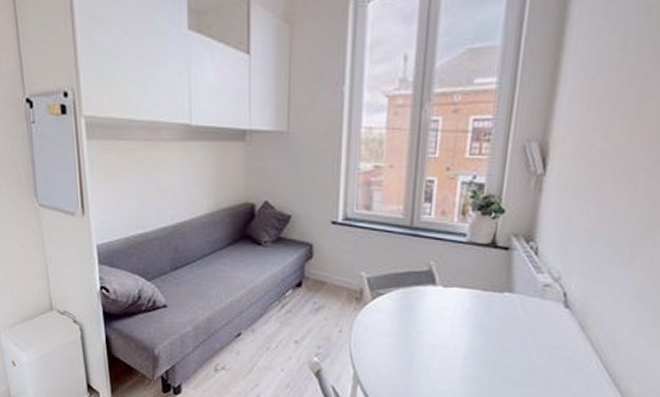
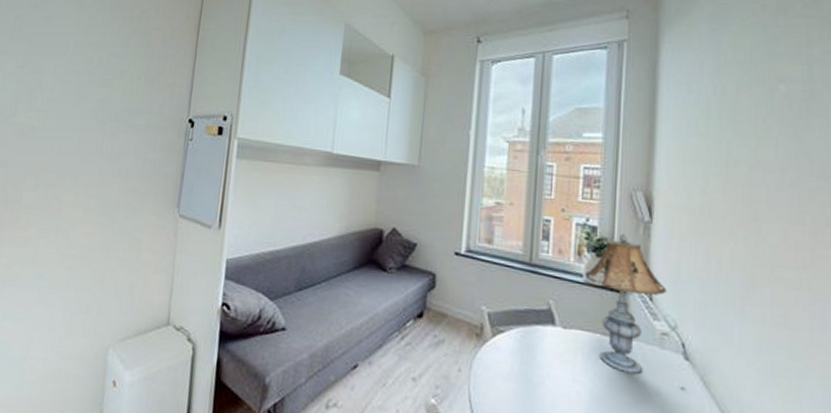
table lamp: none [468,188,564,335] -> present [584,233,687,391]

